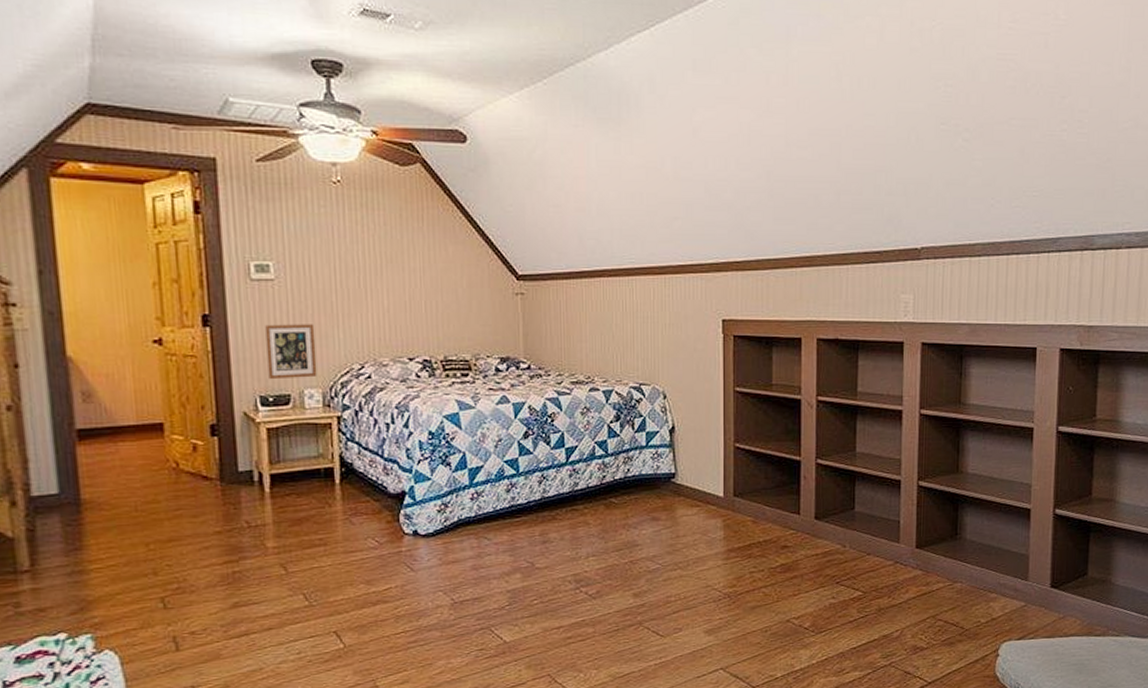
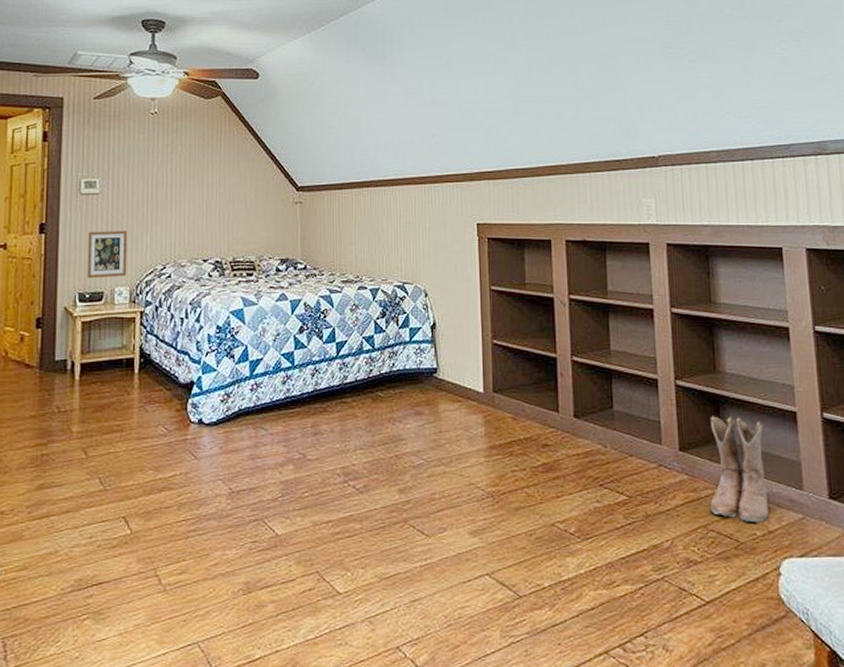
boots: none [940,514,998,612] -> present [710,416,769,523]

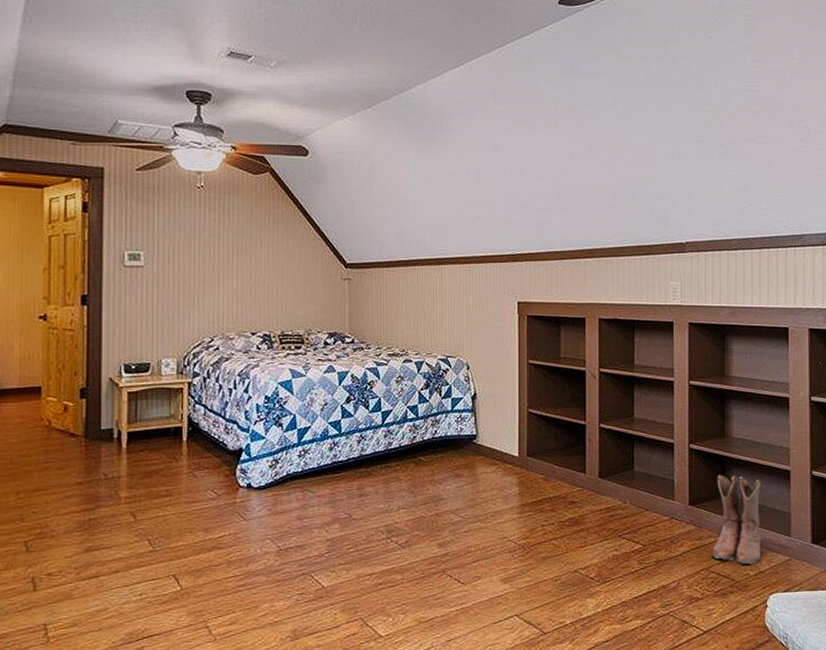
picture frame: present [87,231,128,279] -> none [133,304,174,351]

